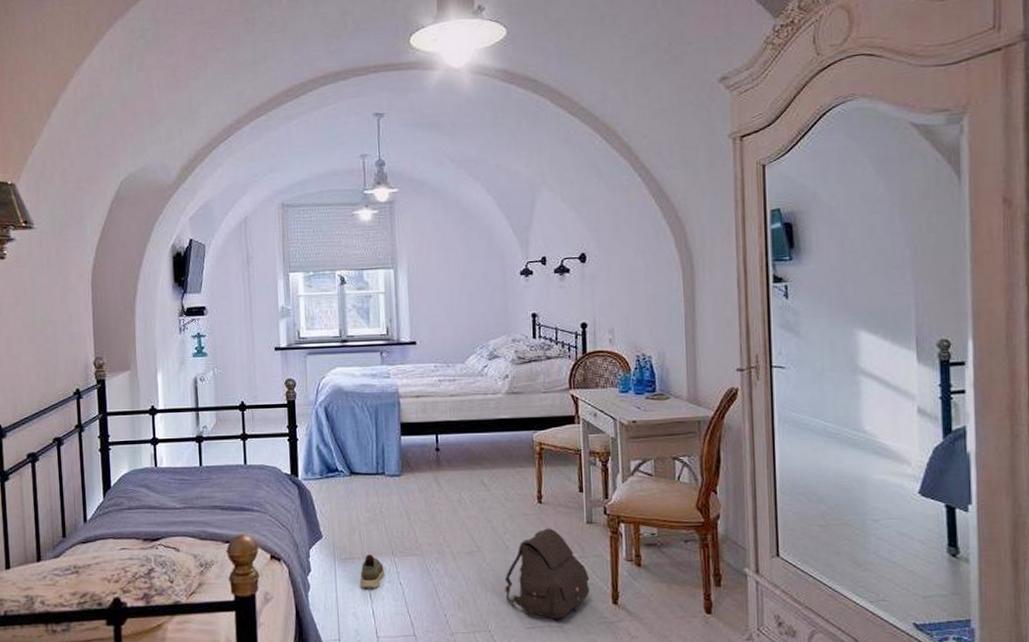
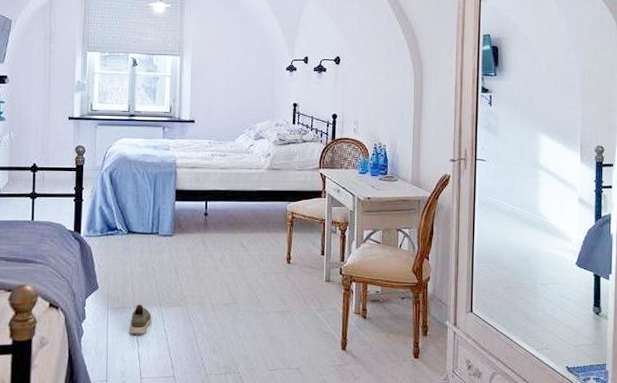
satchel: present [504,528,591,620] -> none [254,285,325,363]

